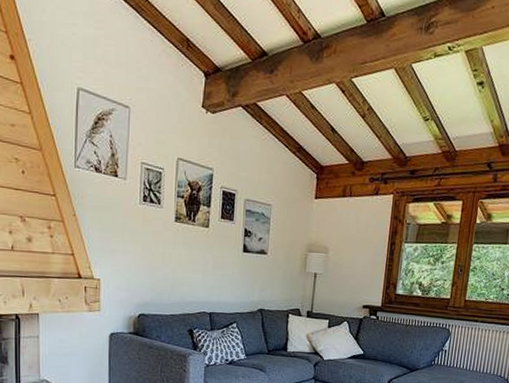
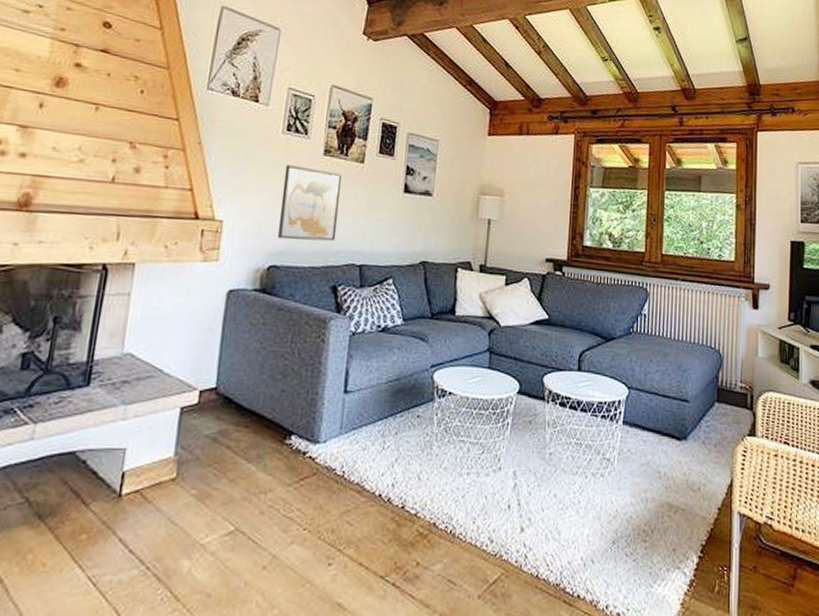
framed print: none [143,231,192,294] -> present [277,165,343,242]

